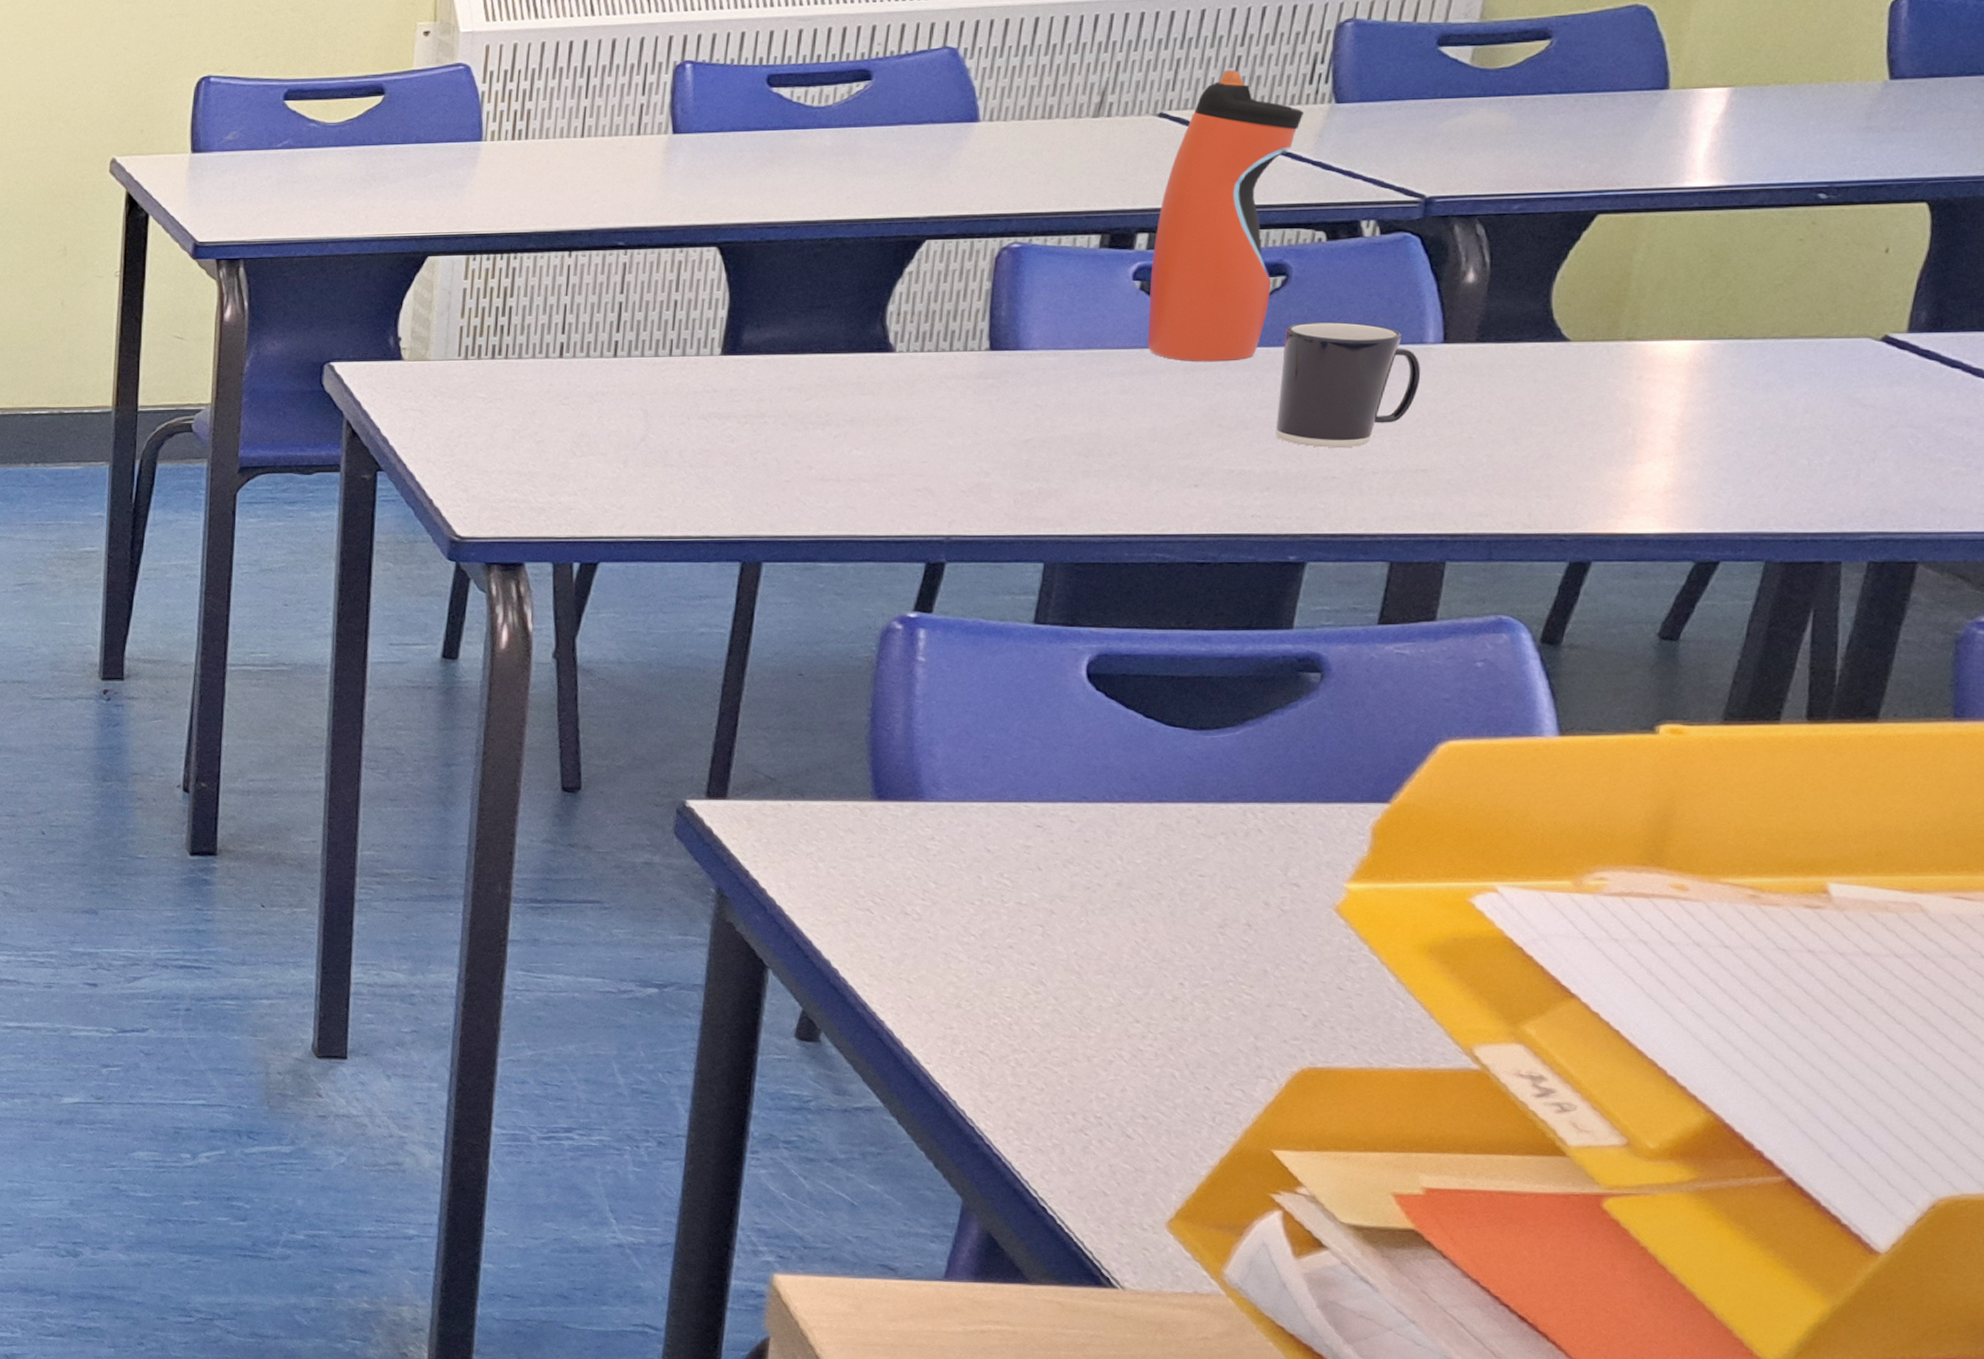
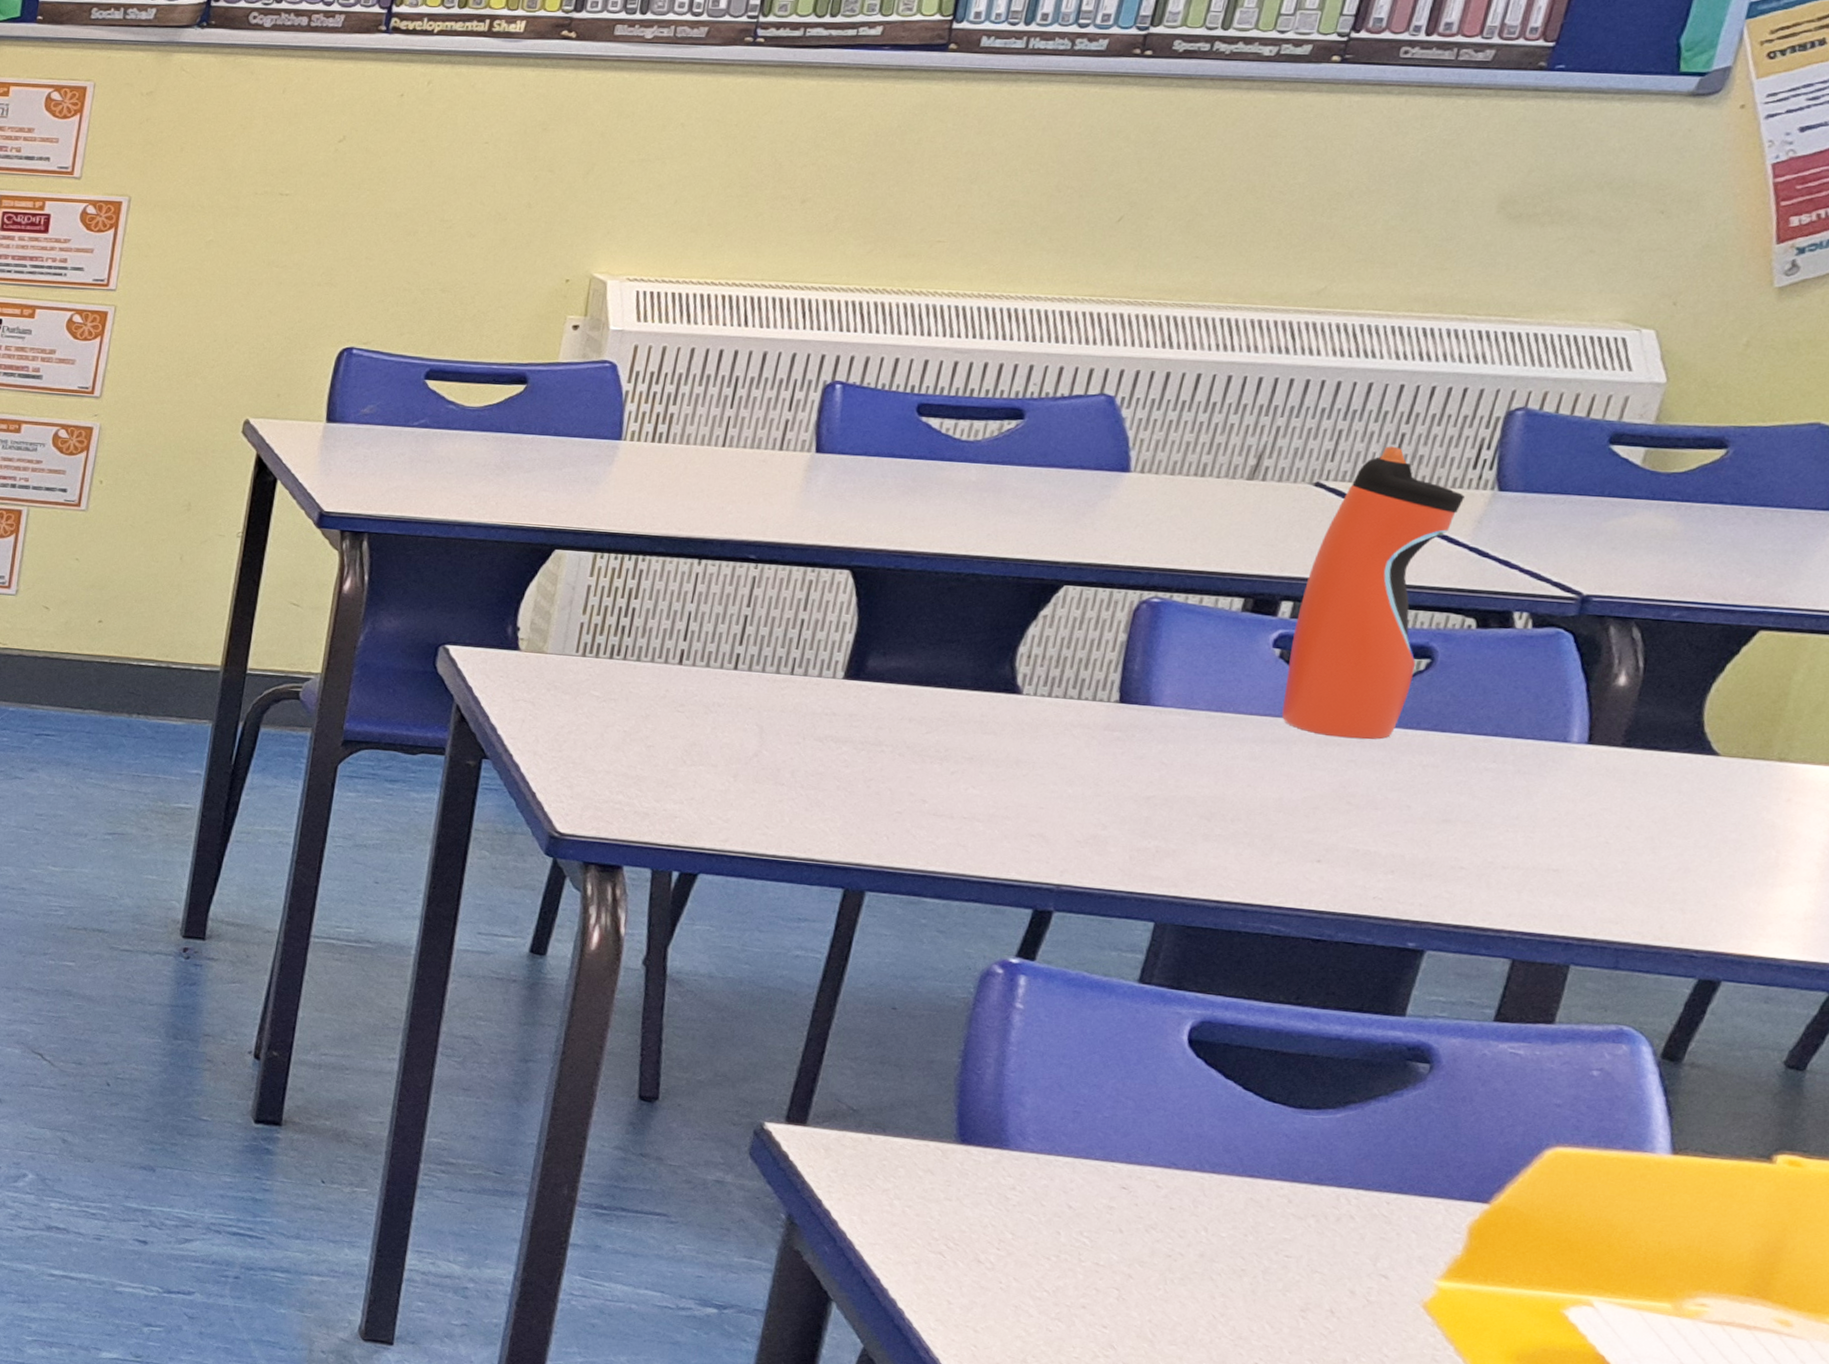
mug: present [1276,321,1421,448] -> none [1405,708,1562,840]

